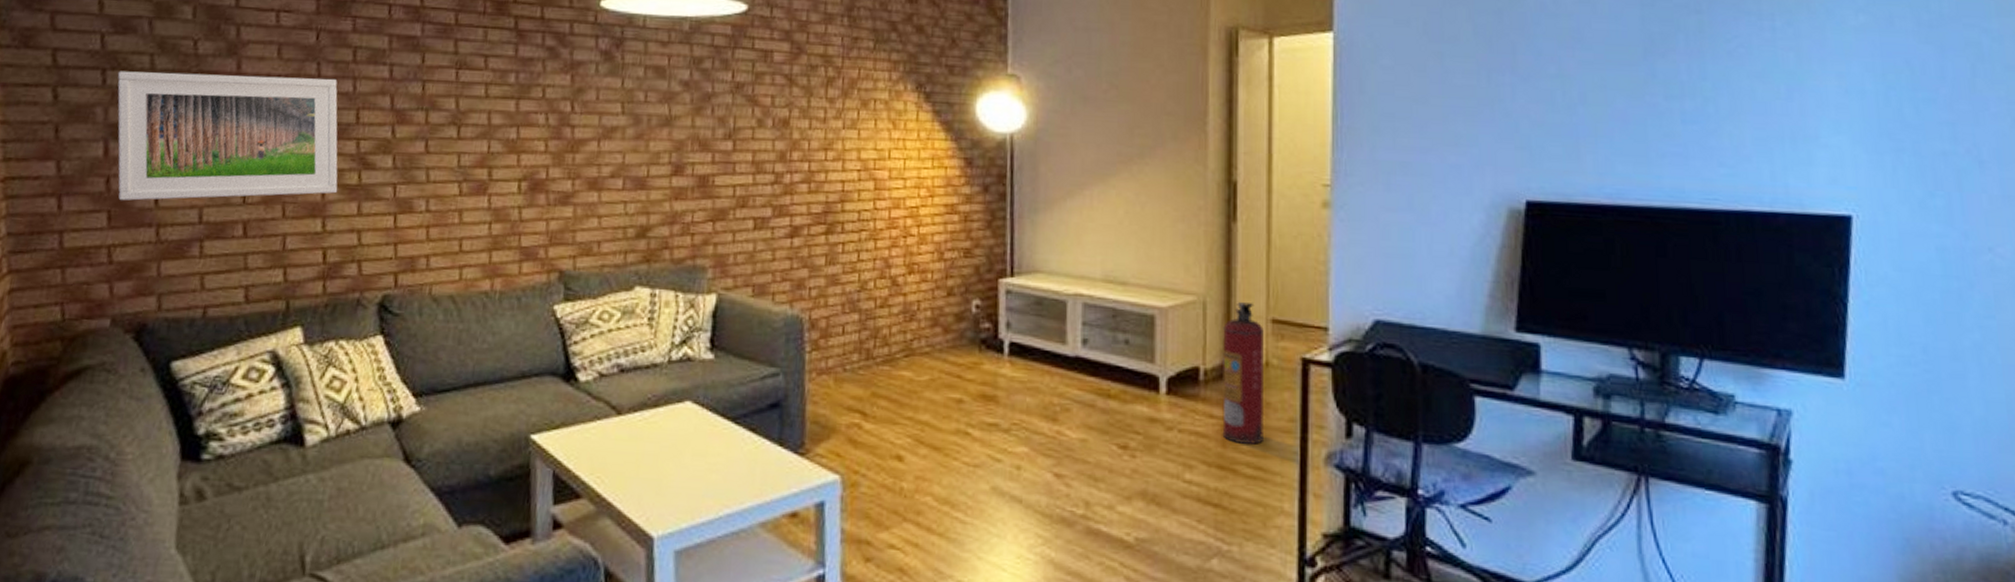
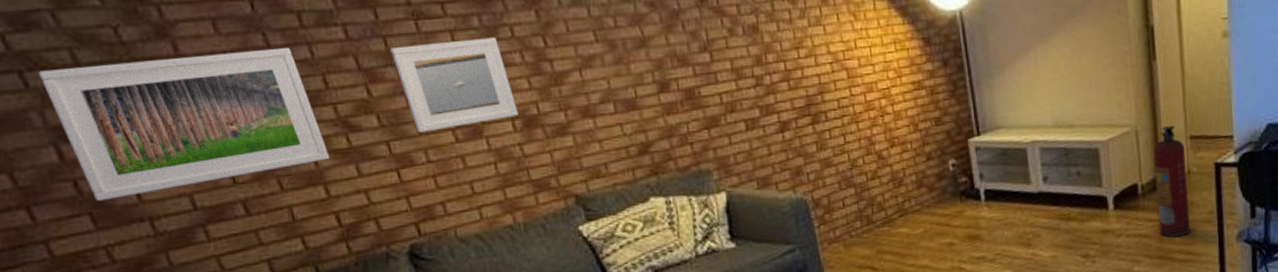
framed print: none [425,92,528,181] -> present [390,37,518,133]

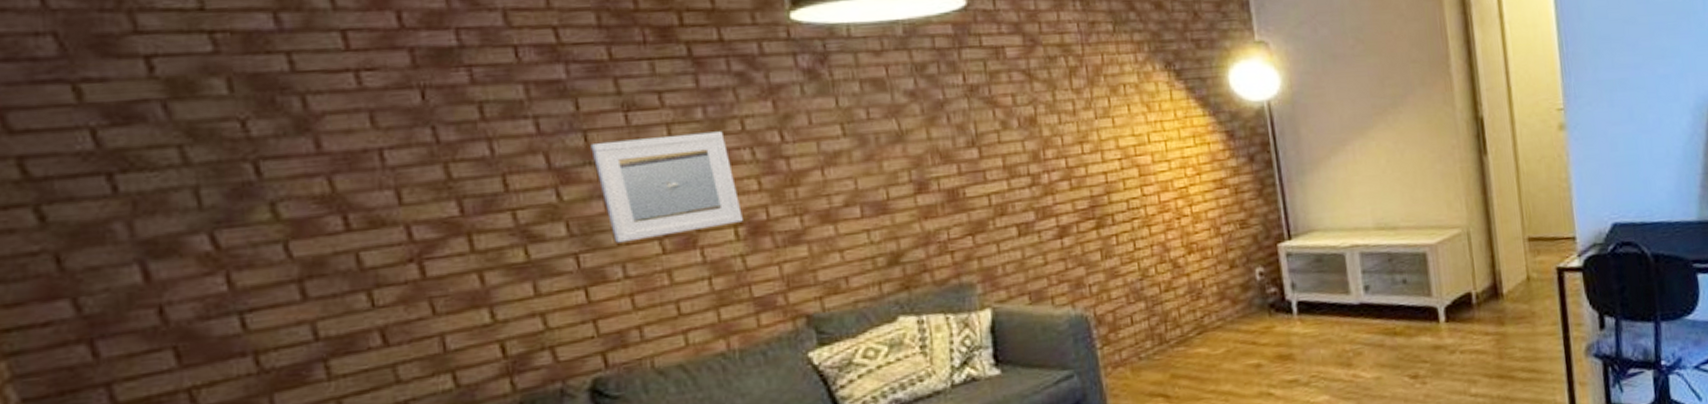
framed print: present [38,47,330,201] -> none [133,143,501,331]
fire extinguisher: present [1153,126,1191,237] -> none [1487,226,1533,353]

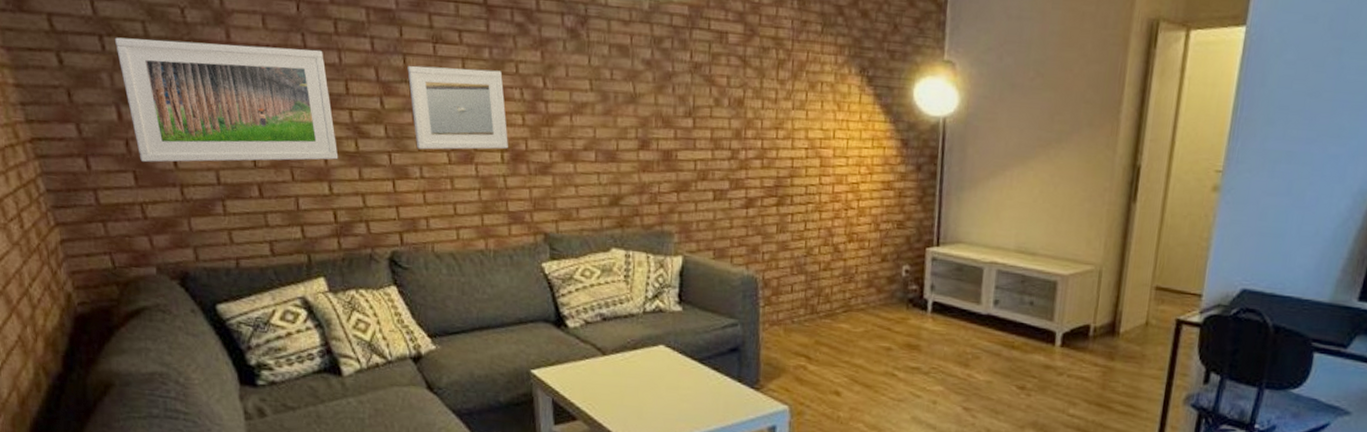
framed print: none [133,143,501,331] -> present [114,37,339,163]

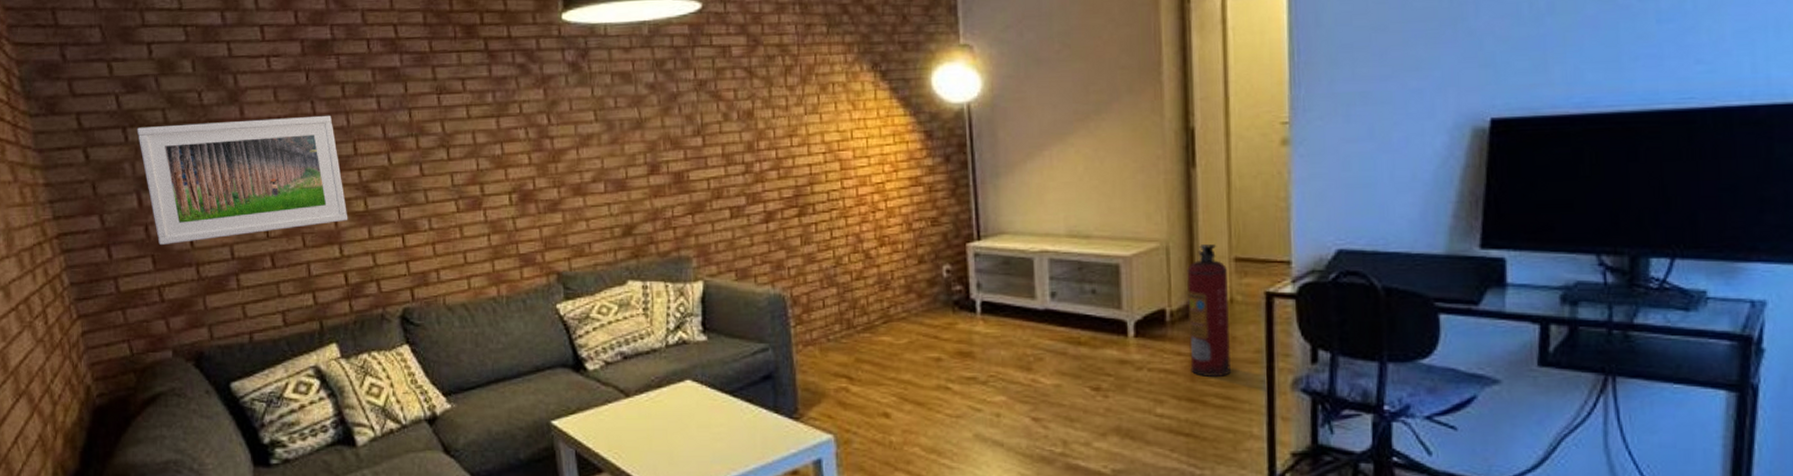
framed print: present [407,65,508,150] -> none [413,113,516,201]
fire extinguisher: none [1103,272,1148,388] -> present [1187,244,1232,377]

